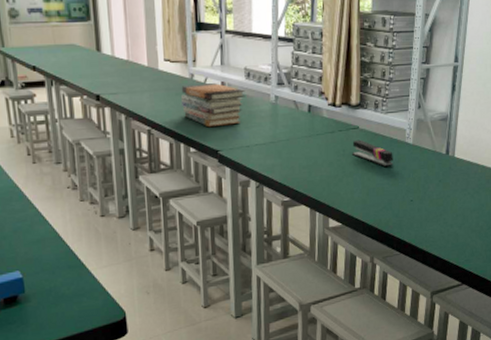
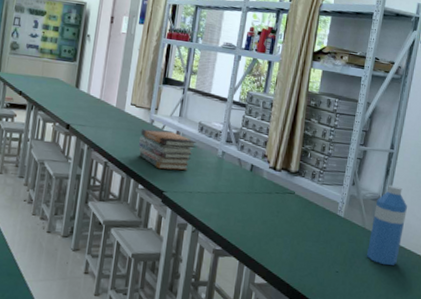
stapler: present [351,139,393,168] -> none [285,204,324,235]
water bottle: none [439,100,477,185] -> present [366,184,407,266]

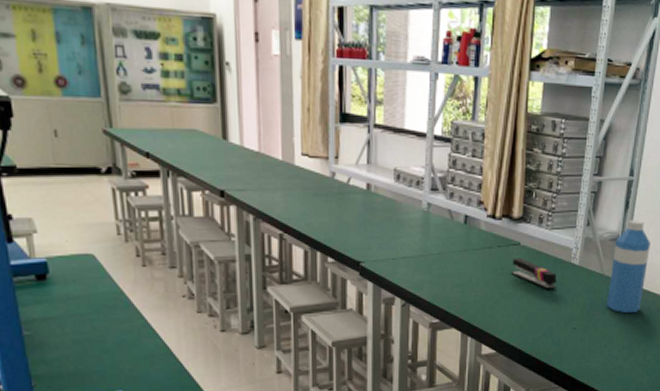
book stack: present [138,129,197,171] -> none [319,184,394,235]
stapler: none [285,204,324,235] -> present [510,257,557,290]

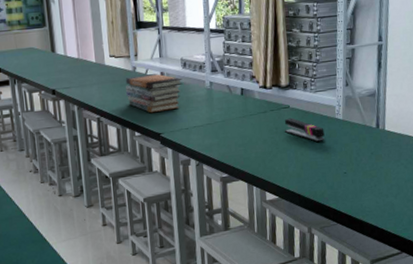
book stack: none [319,184,394,235] -> present [125,74,183,113]
water bottle: present [606,219,650,314] -> none [371,76,406,157]

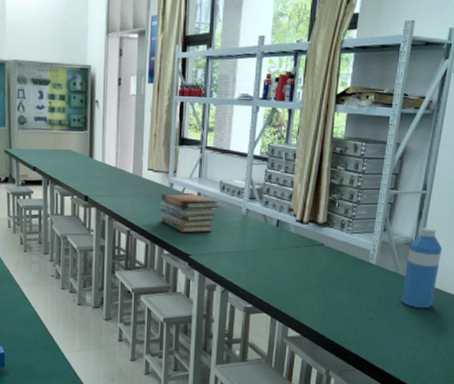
stapler: present [284,117,325,143] -> none [315,256,356,285]
water bottle: none [371,76,406,157] -> present [400,227,442,309]

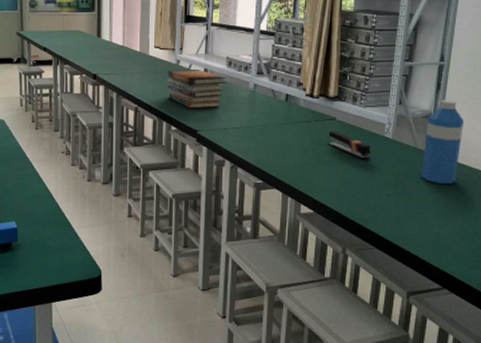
stapler: none [315,256,356,285] -> present [327,130,371,160]

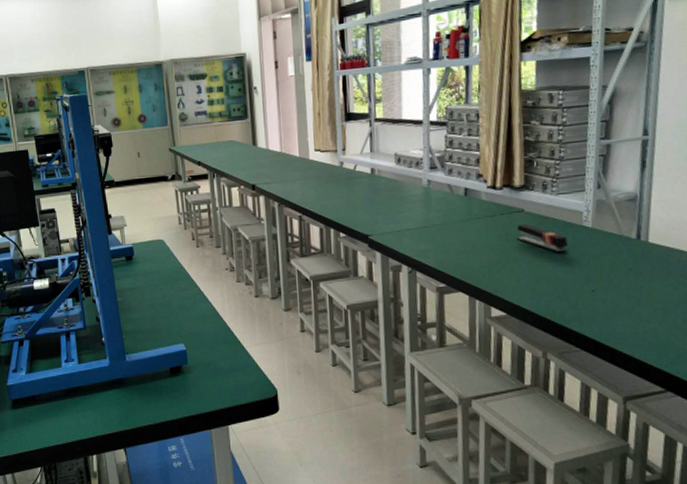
book stack: present [166,69,226,109] -> none [330,170,396,213]
water bottle: present [420,99,463,185] -> none [629,178,678,275]

